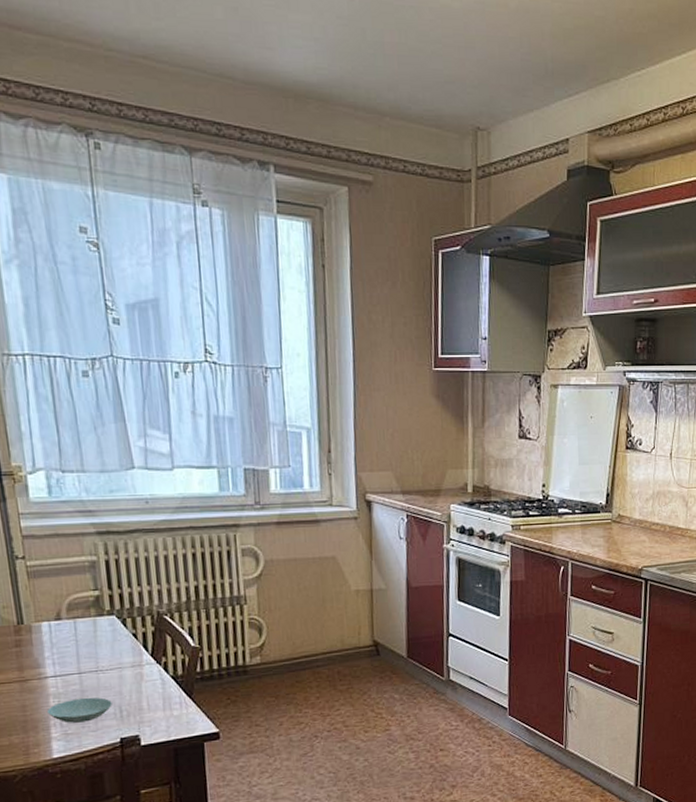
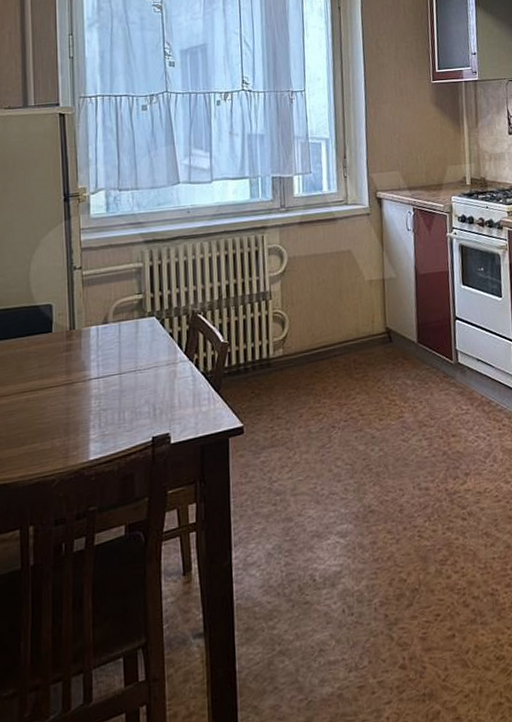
saucer: present [46,697,112,723] -> none [87,397,147,424]

